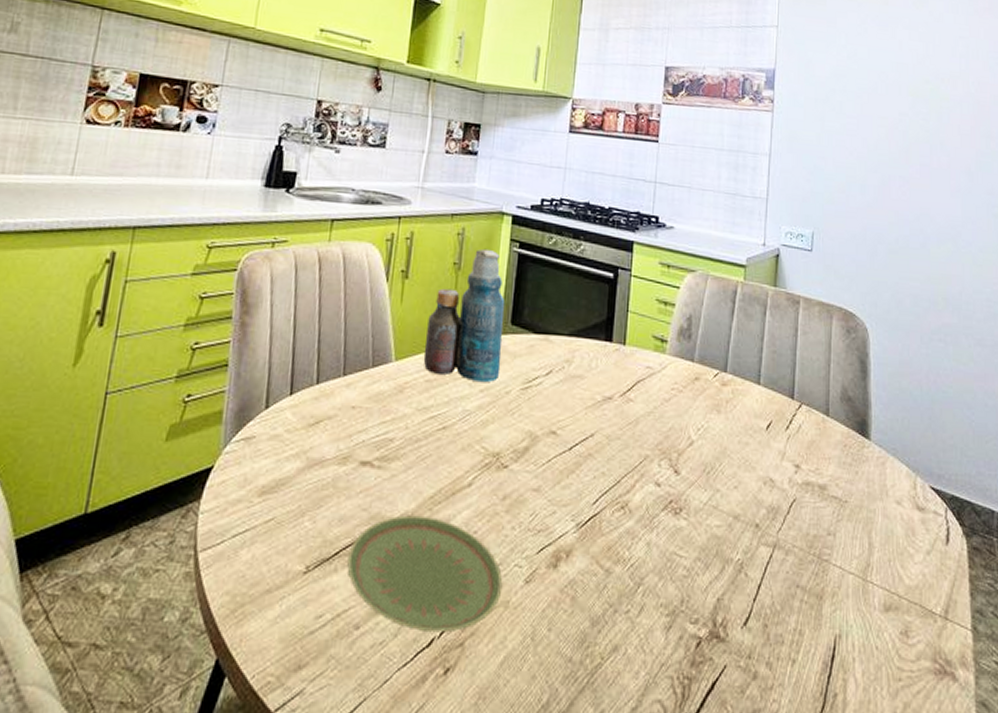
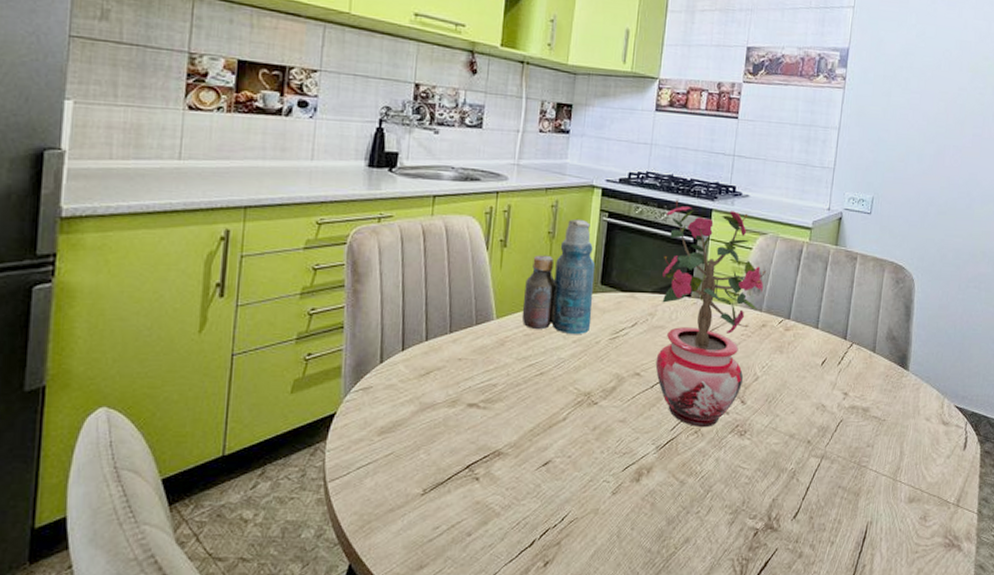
plate: present [347,515,503,633] -> none [459,445,593,536]
potted plant: none [573,228,697,502] -> present [655,198,767,428]

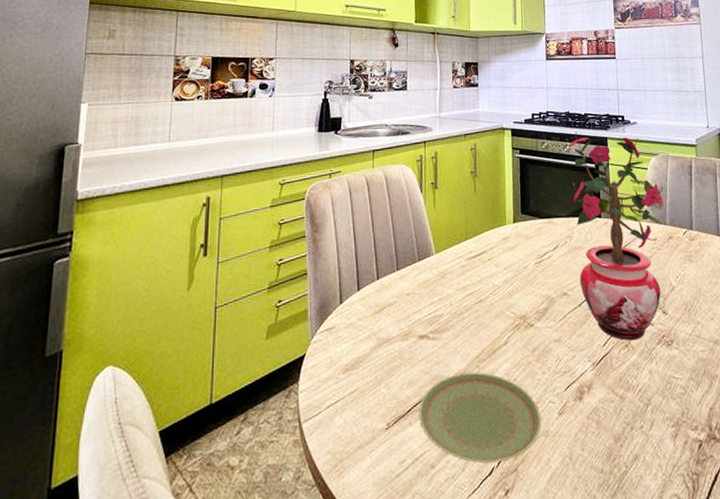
plate: none [459,445,593,536] -> present [419,372,542,464]
bottle: present [521,218,596,334] -> none [456,157,518,262]

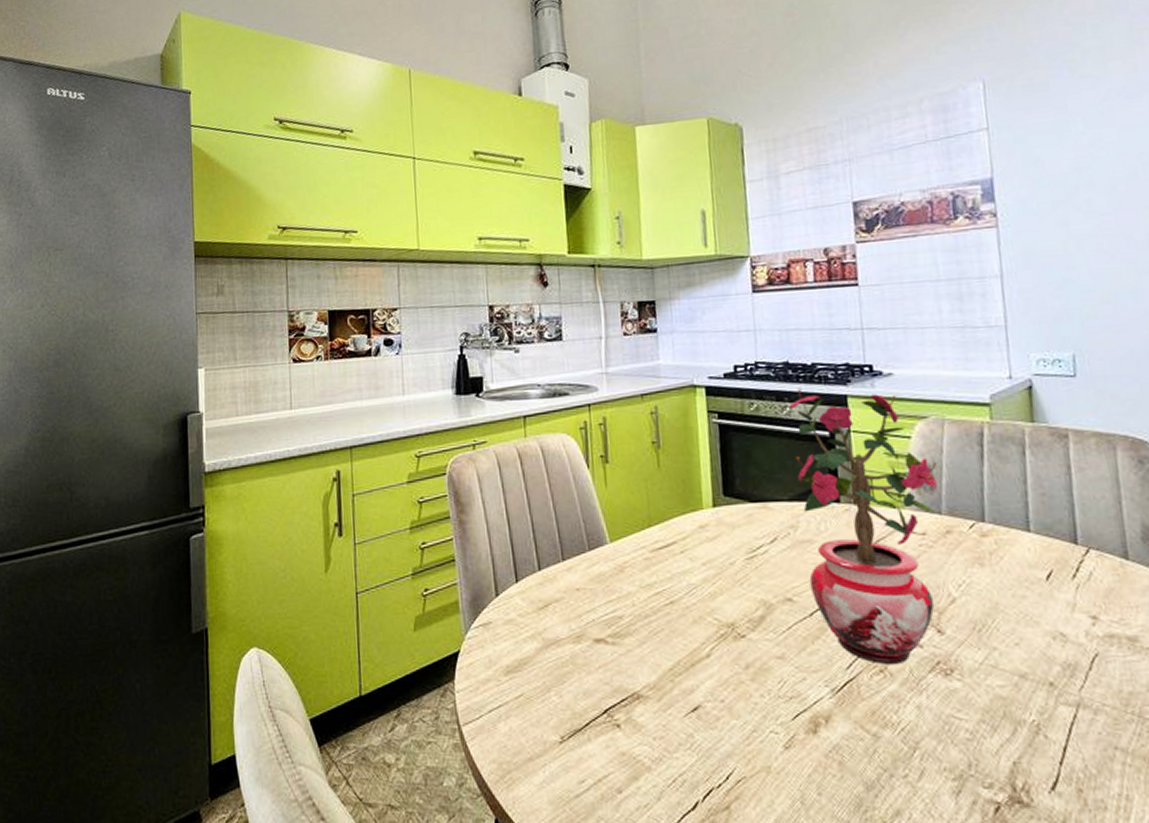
plate: present [419,372,542,464] -> none [598,687,761,797]

